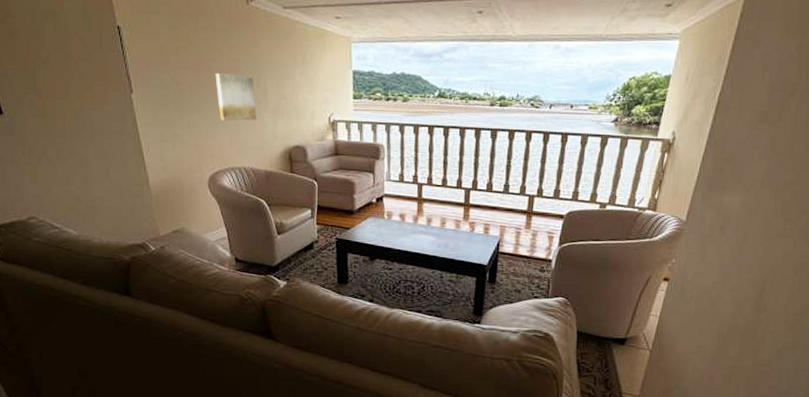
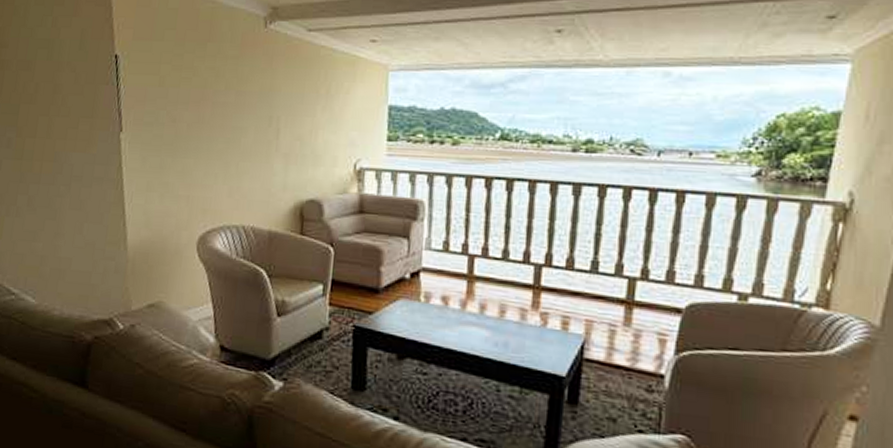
wall art: present [215,73,256,121] -> none [219,109,265,167]

